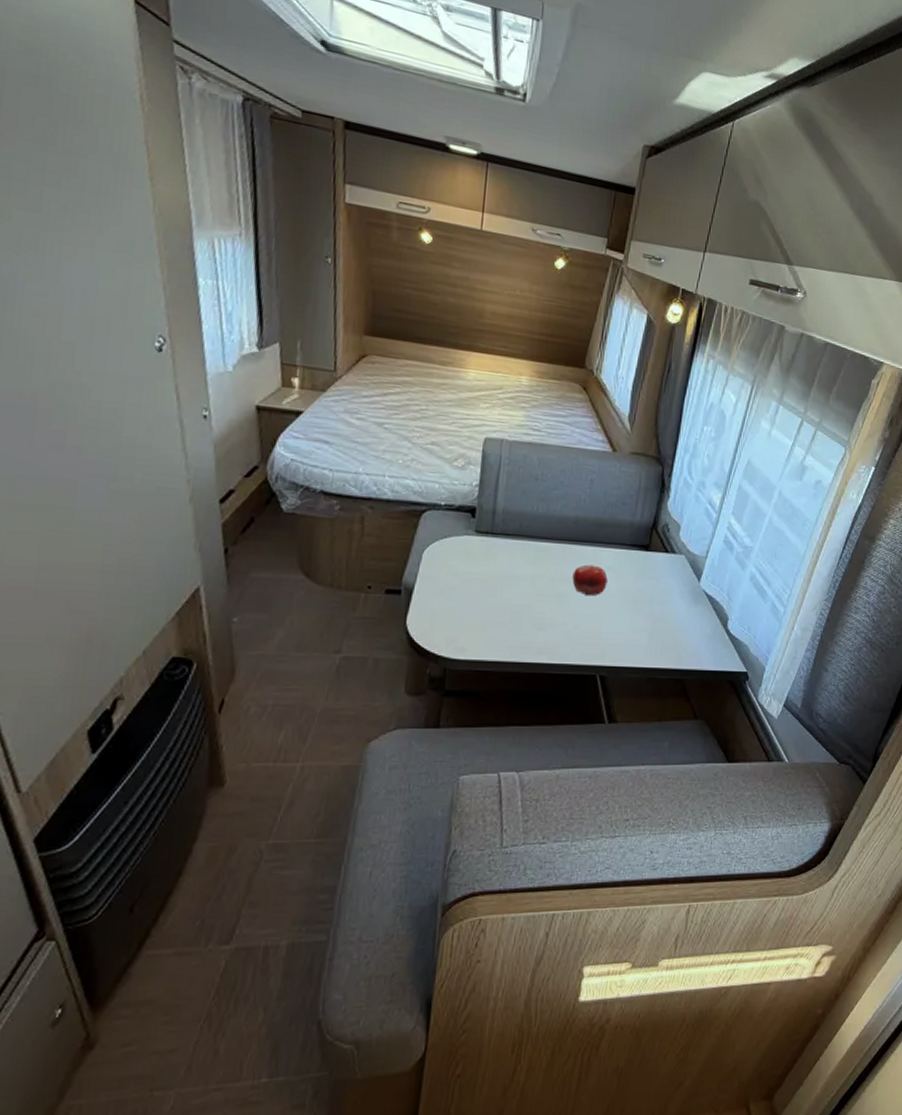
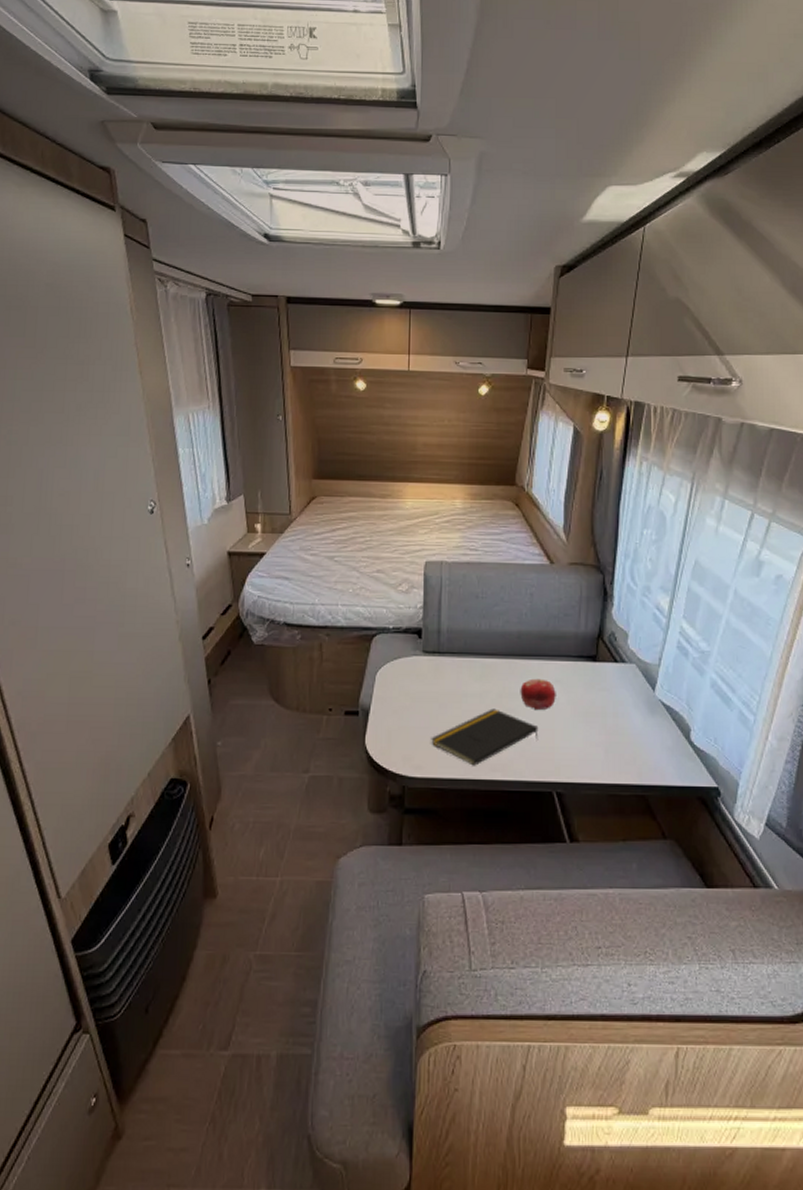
notepad: none [477,592,588,649] -> present [431,708,539,766]

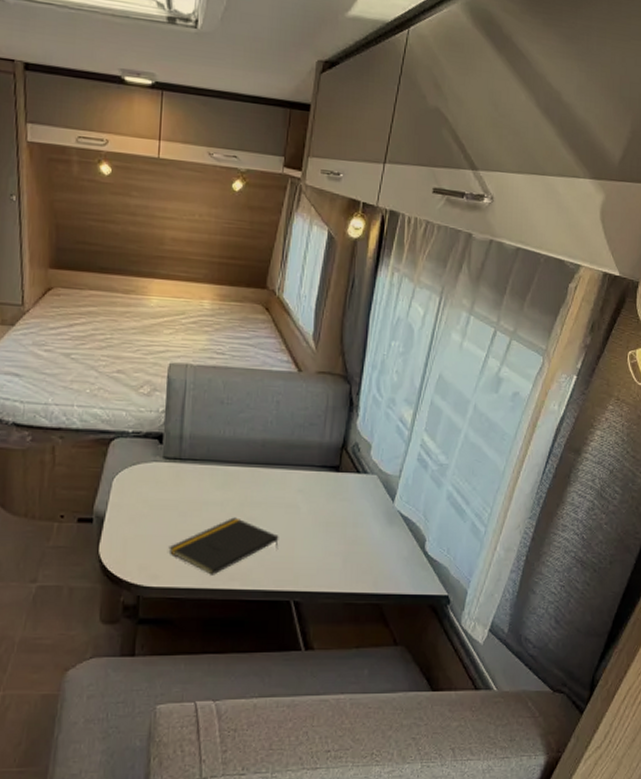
fruit: present [520,678,556,709] -> none [262,487,298,519]

